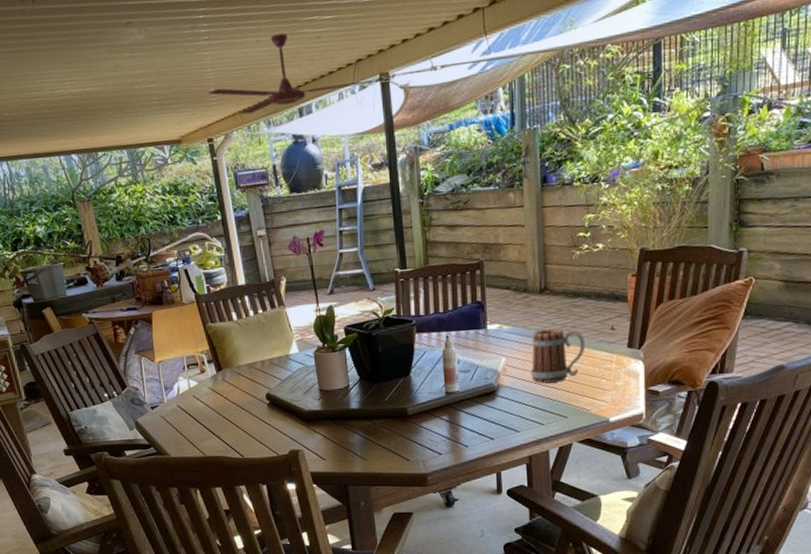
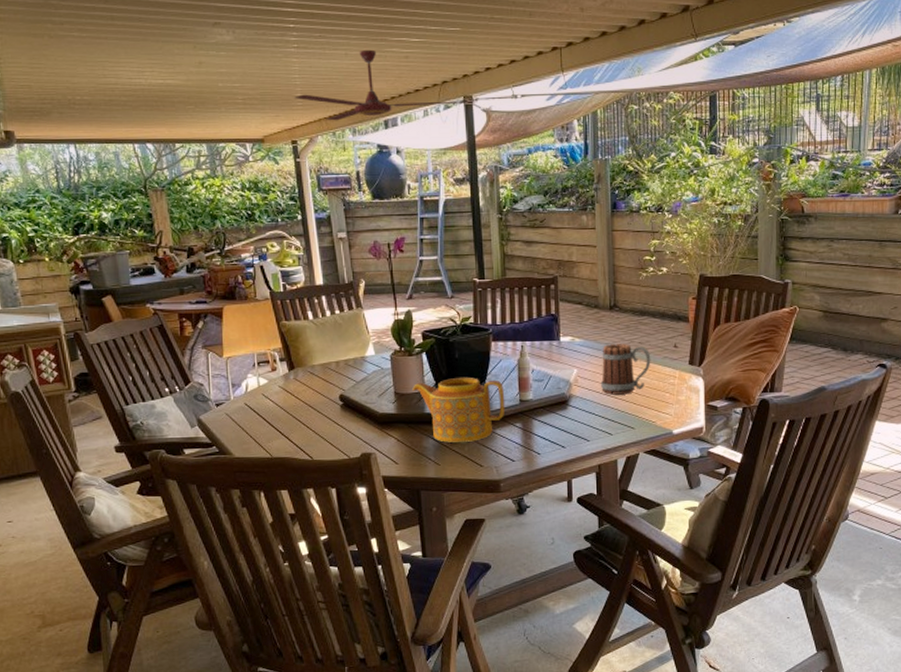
teapot: none [337,371,431,438] -> present [412,377,505,443]

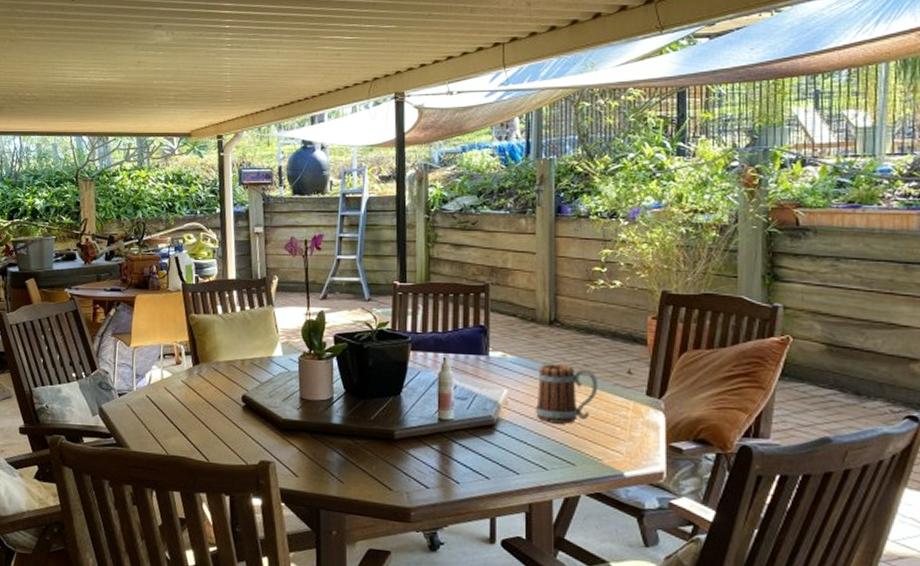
ceiling fan: present [293,49,478,121] -> none [223,47,410,117]
teapot: present [412,377,505,443] -> none [319,387,422,461]

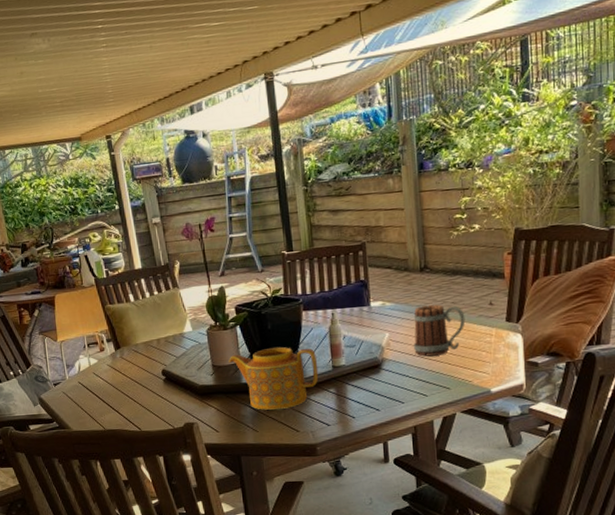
teapot: none [319,387,422,461] -> present [229,346,319,410]

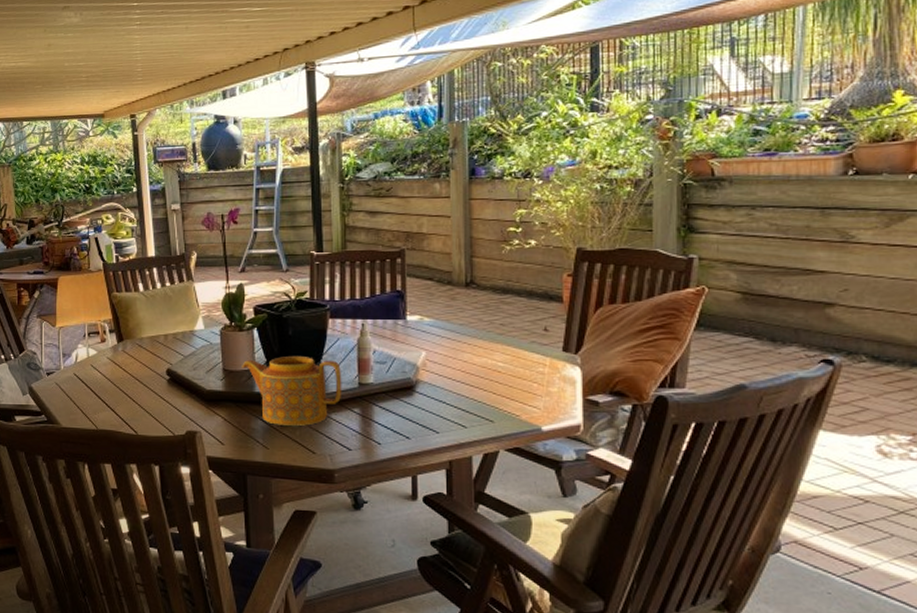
mug: present [413,304,466,357] -> none [454,324,515,383]

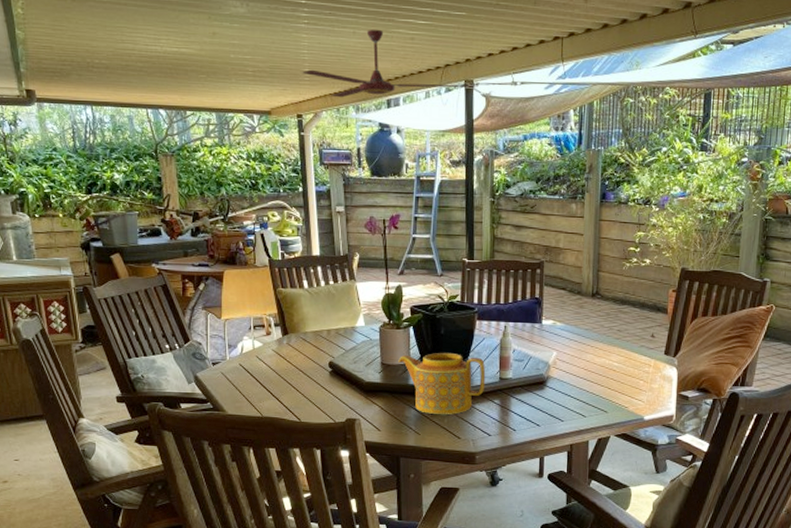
ceiling fan: none [134,21,321,94] -> present [301,29,478,98]

